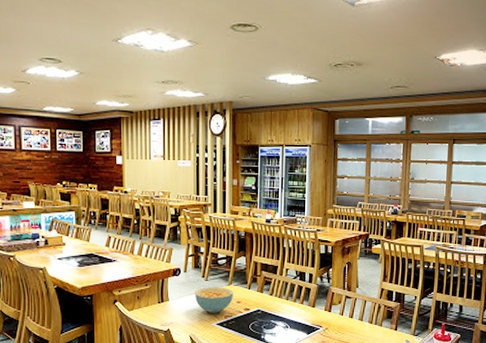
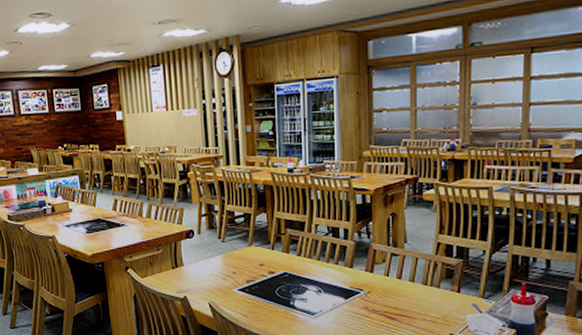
cereal bowl: present [194,287,234,313] -> none [210,249,256,278]

